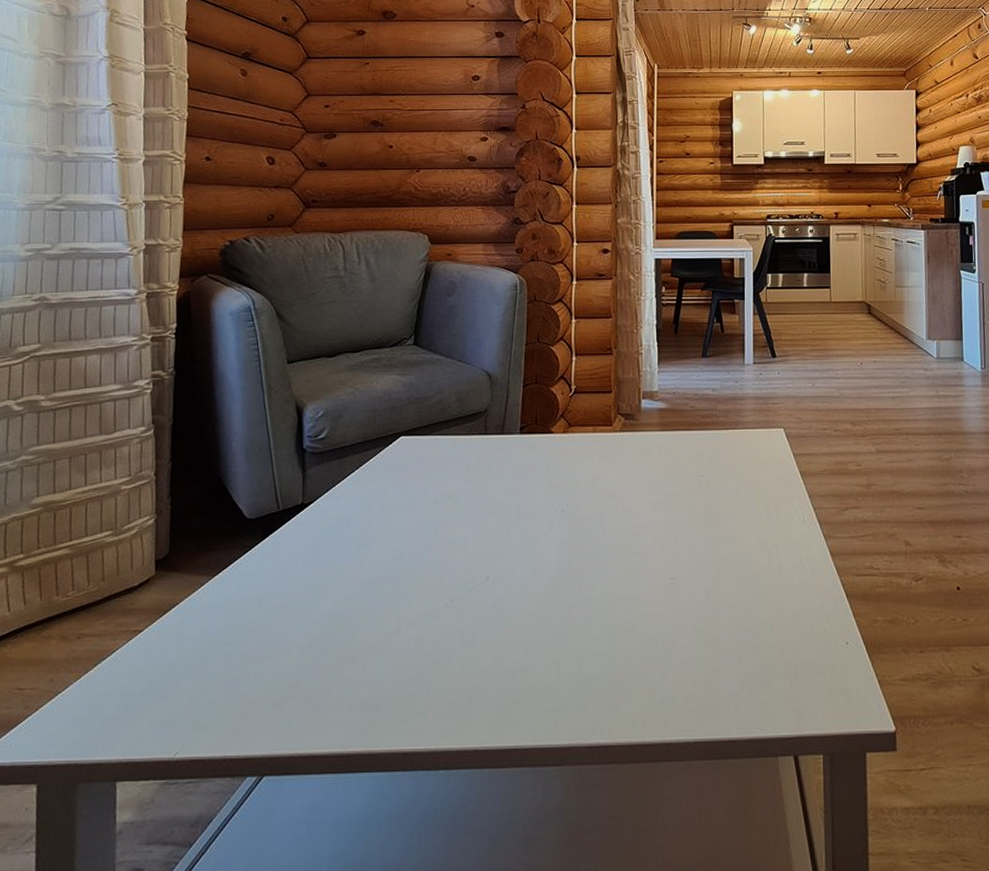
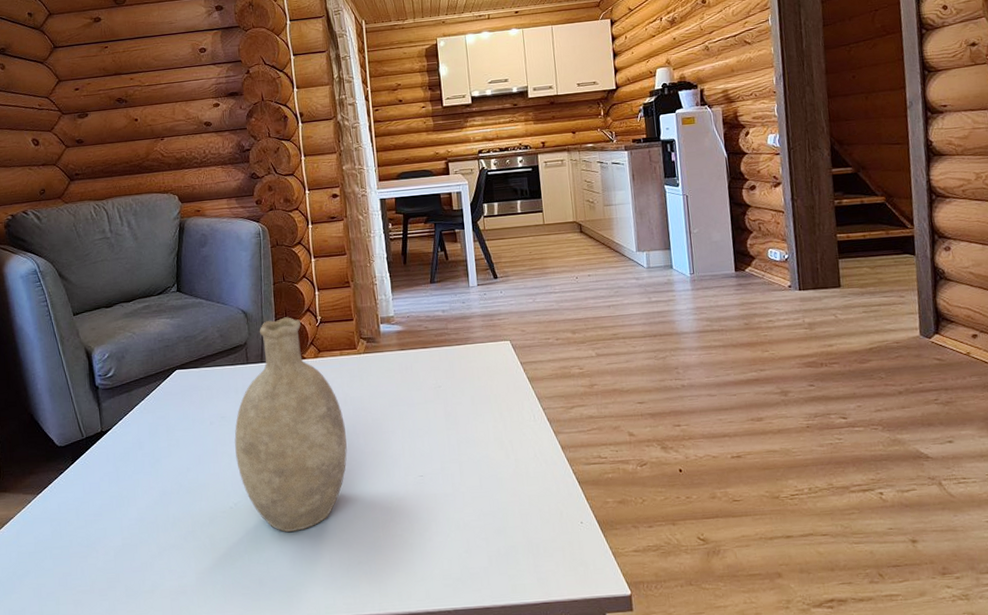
decorative vase: none [459,383,591,638] -> present [234,317,347,532]

